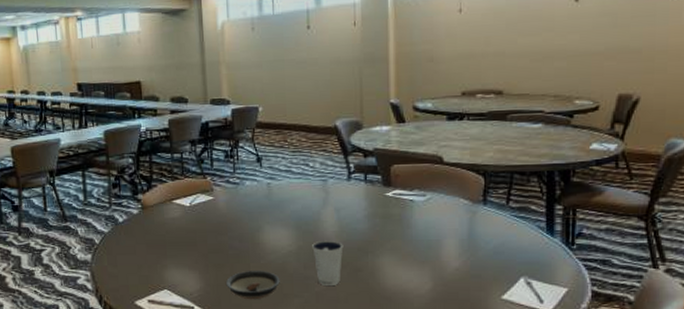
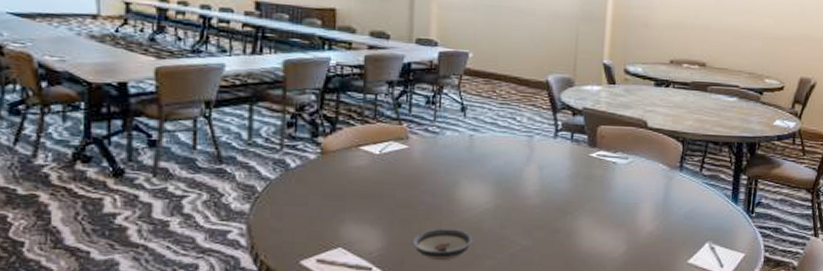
dixie cup: present [312,240,344,285] -> none [511,199,543,247]

